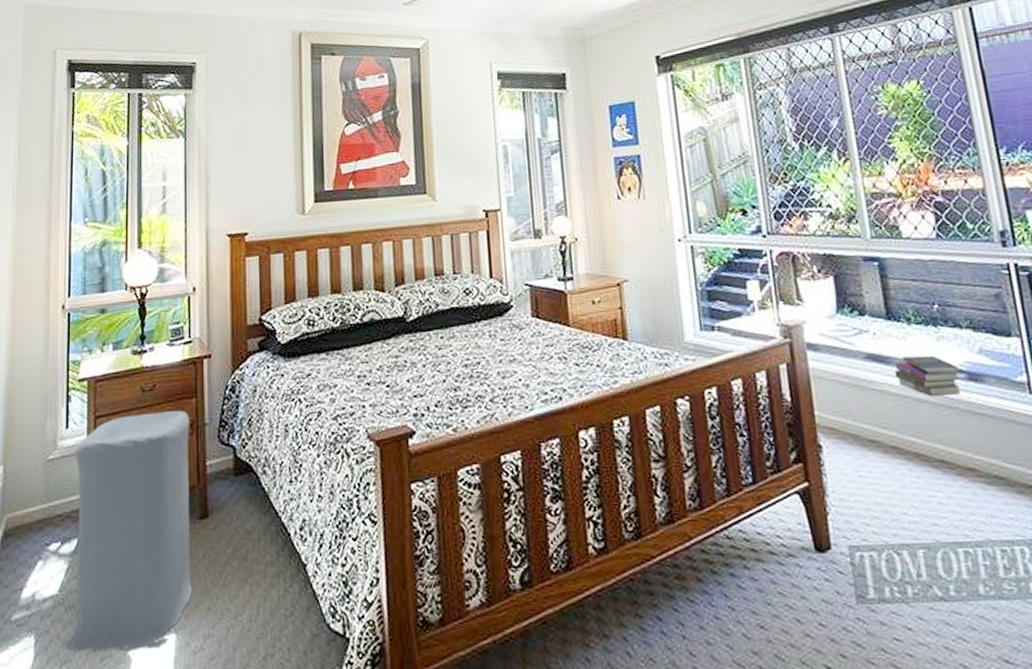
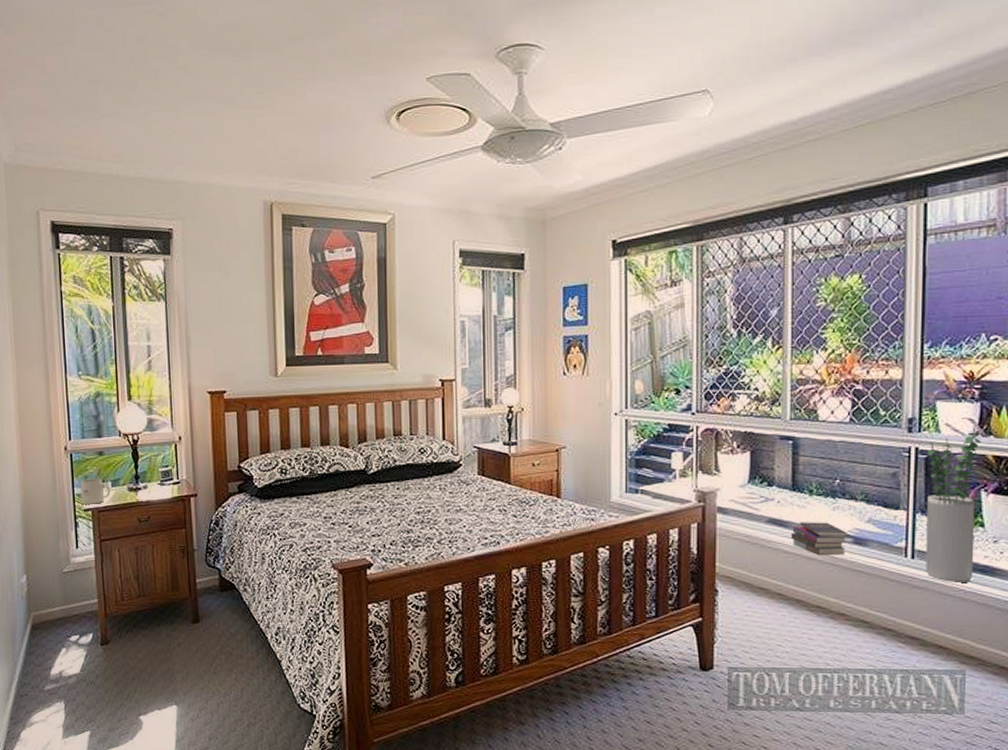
laundry basket: present [65,411,192,652] -> none [85,539,189,716]
mug: none [76,340,111,375] -> present [80,478,111,505]

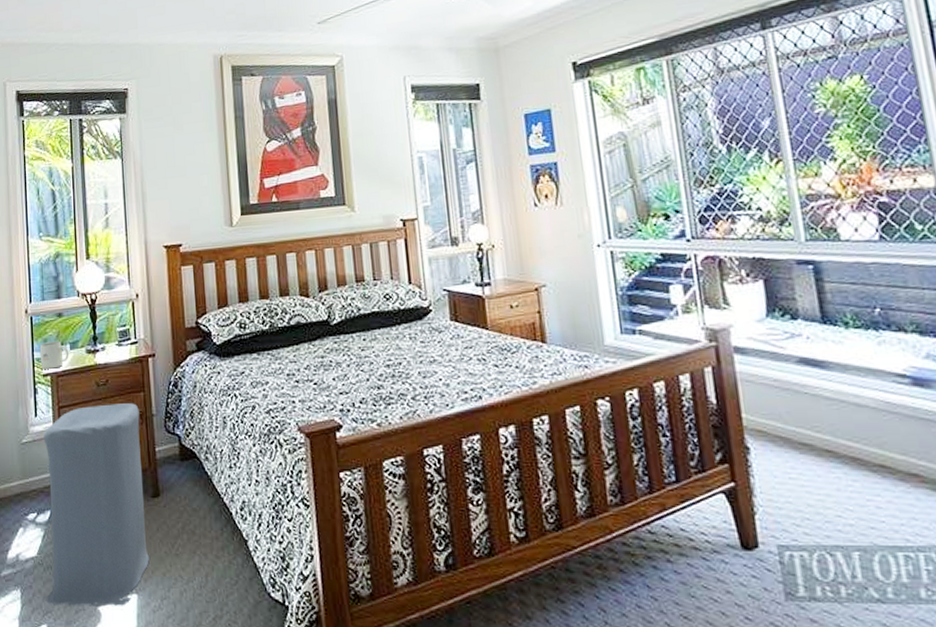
laundry basket: none [85,539,189,716] -> present [43,403,149,607]
books: present [790,522,848,556] -> none [829,360,905,402]

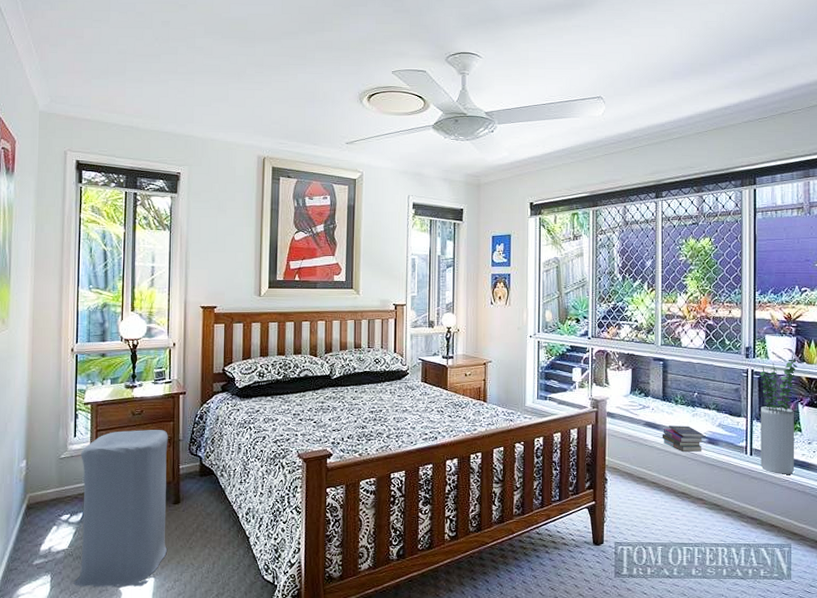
mug: present [39,341,69,370] -> none [82,376,109,400]
books: none [829,360,905,402] -> present [662,425,704,453]

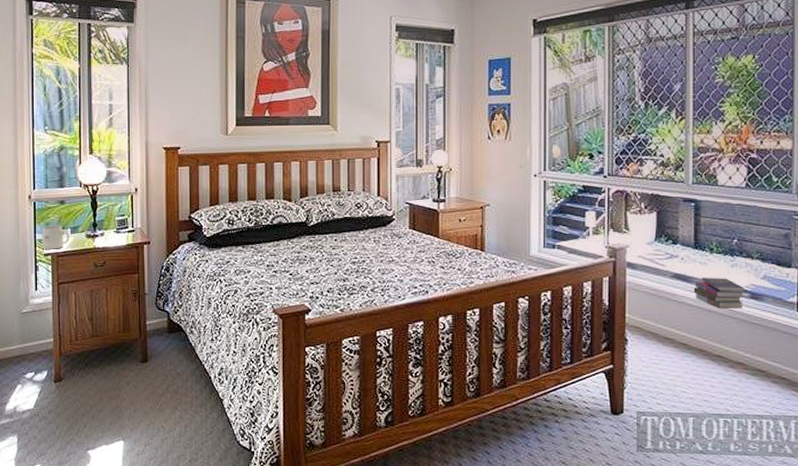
laundry basket: present [74,430,168,588] -> none [41,283,136,450]
mug: none [82,376,109,400] -> present [42,225,70,250]

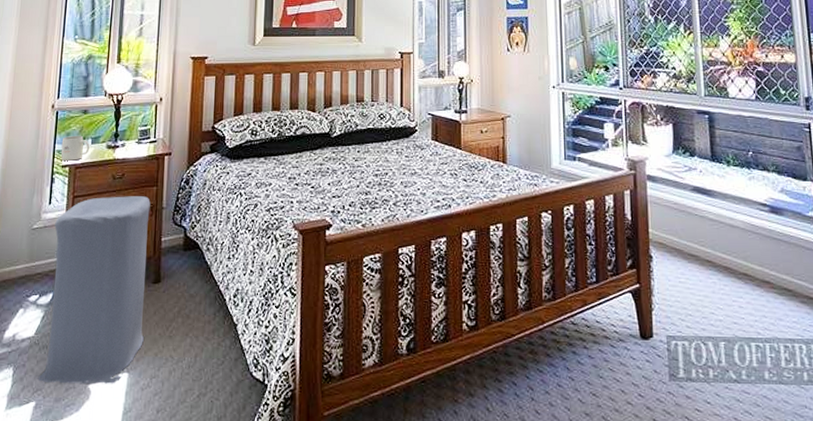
laundry basket: none [41,283,136,450] -> present [38,196,150,385]
books: present [693,278,745,309] -> none [714,191,764,224]

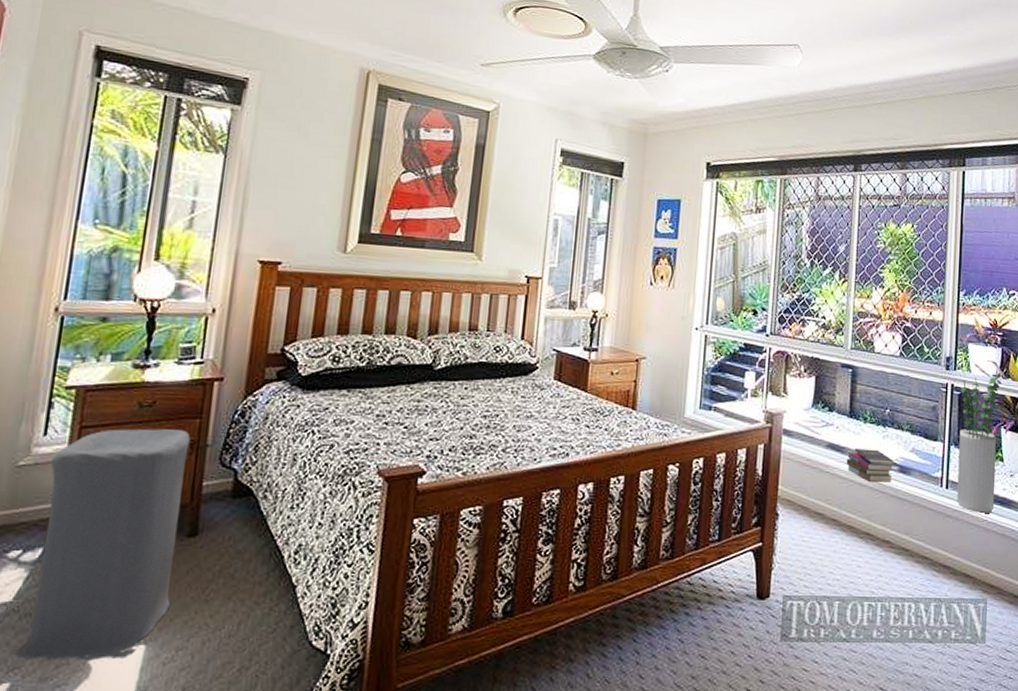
mug: present [61,135,90,162] -> none [64,348,109,382]
books: none [714,191,764,224] -> present [846,448,894,483]

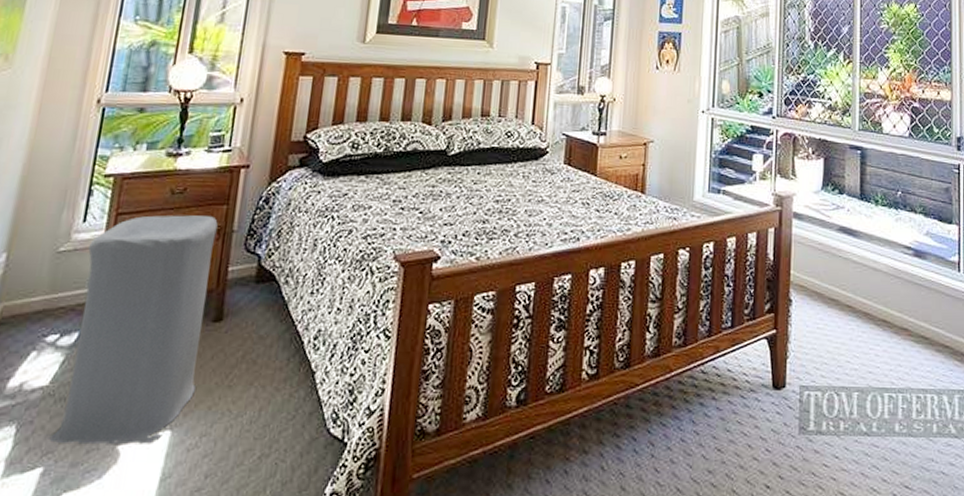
books: present [846,448,894,483] -> none [859,232,909,268]

